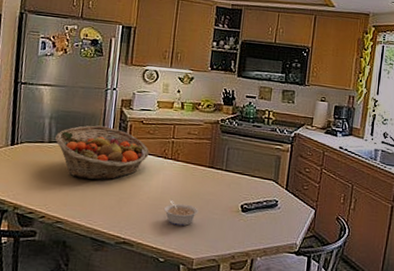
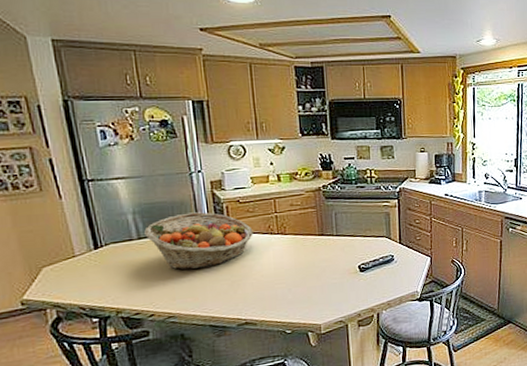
legume: present [163,199,198,226] -> none [280,272,317,298]

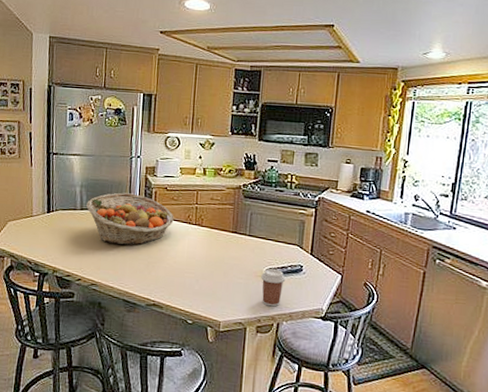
coffee cup: none [355,263,379,300] -> present [261,269,286,307]

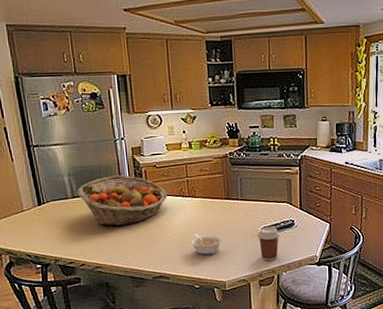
legume: none [190,263,223,290] -> present [190,232,222,256]

